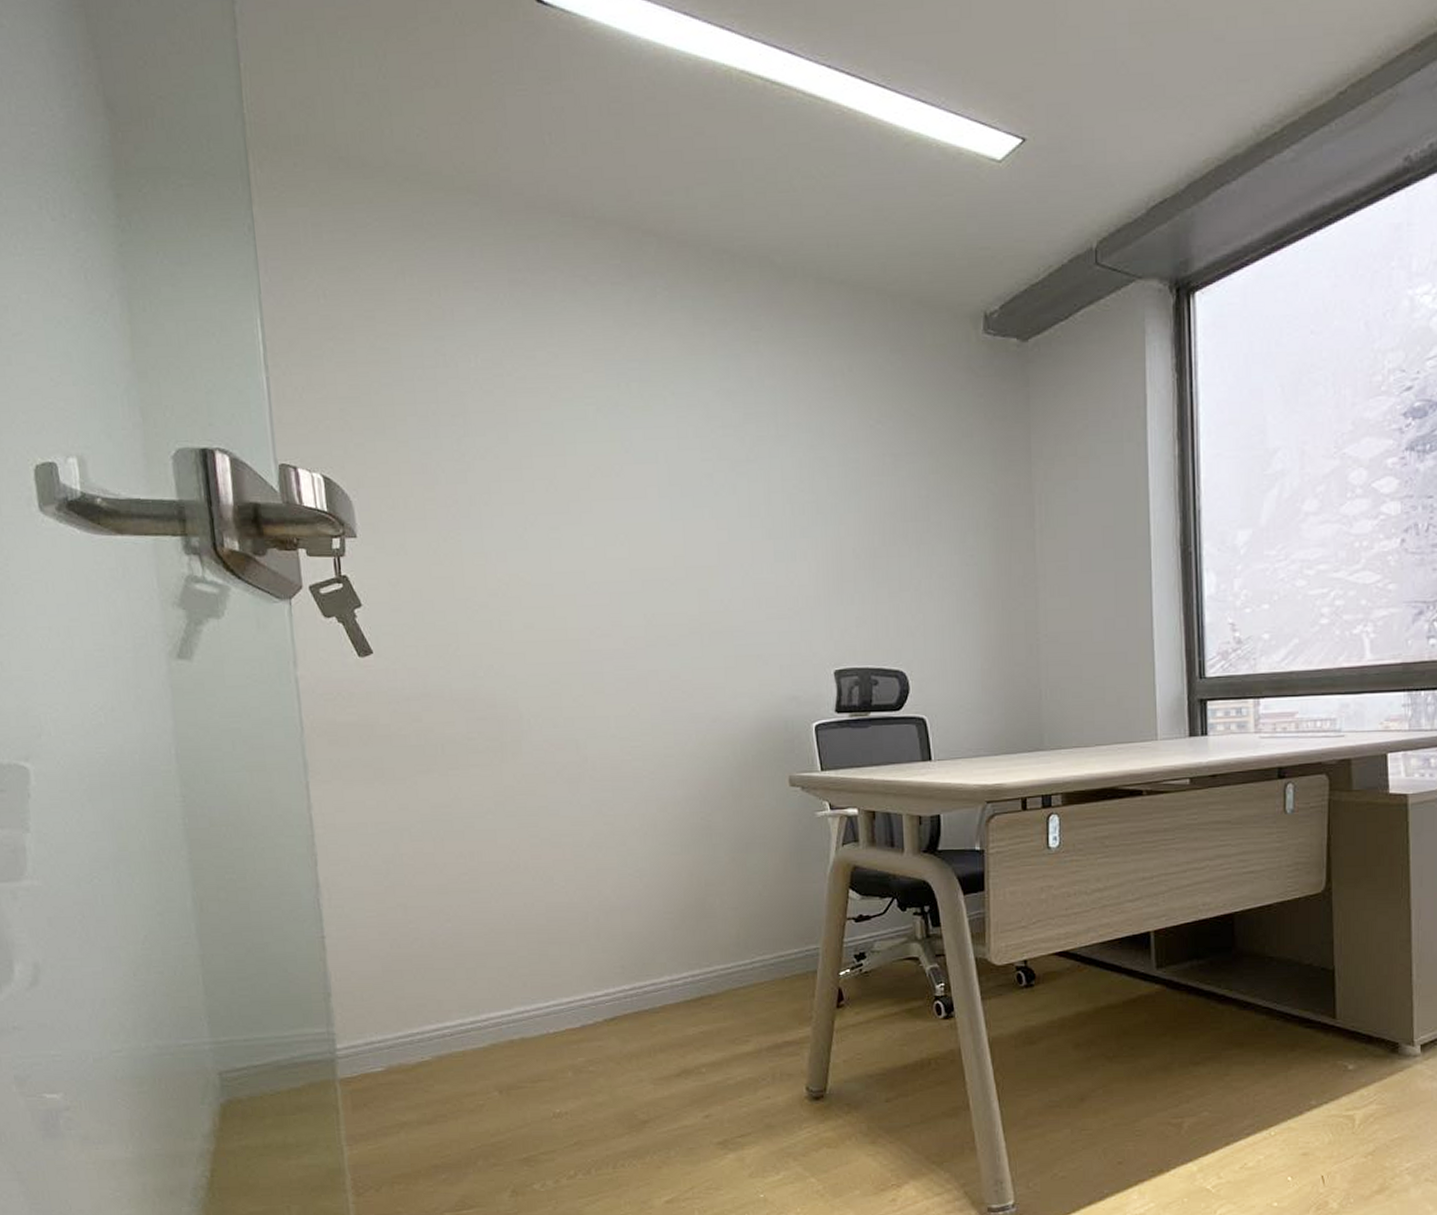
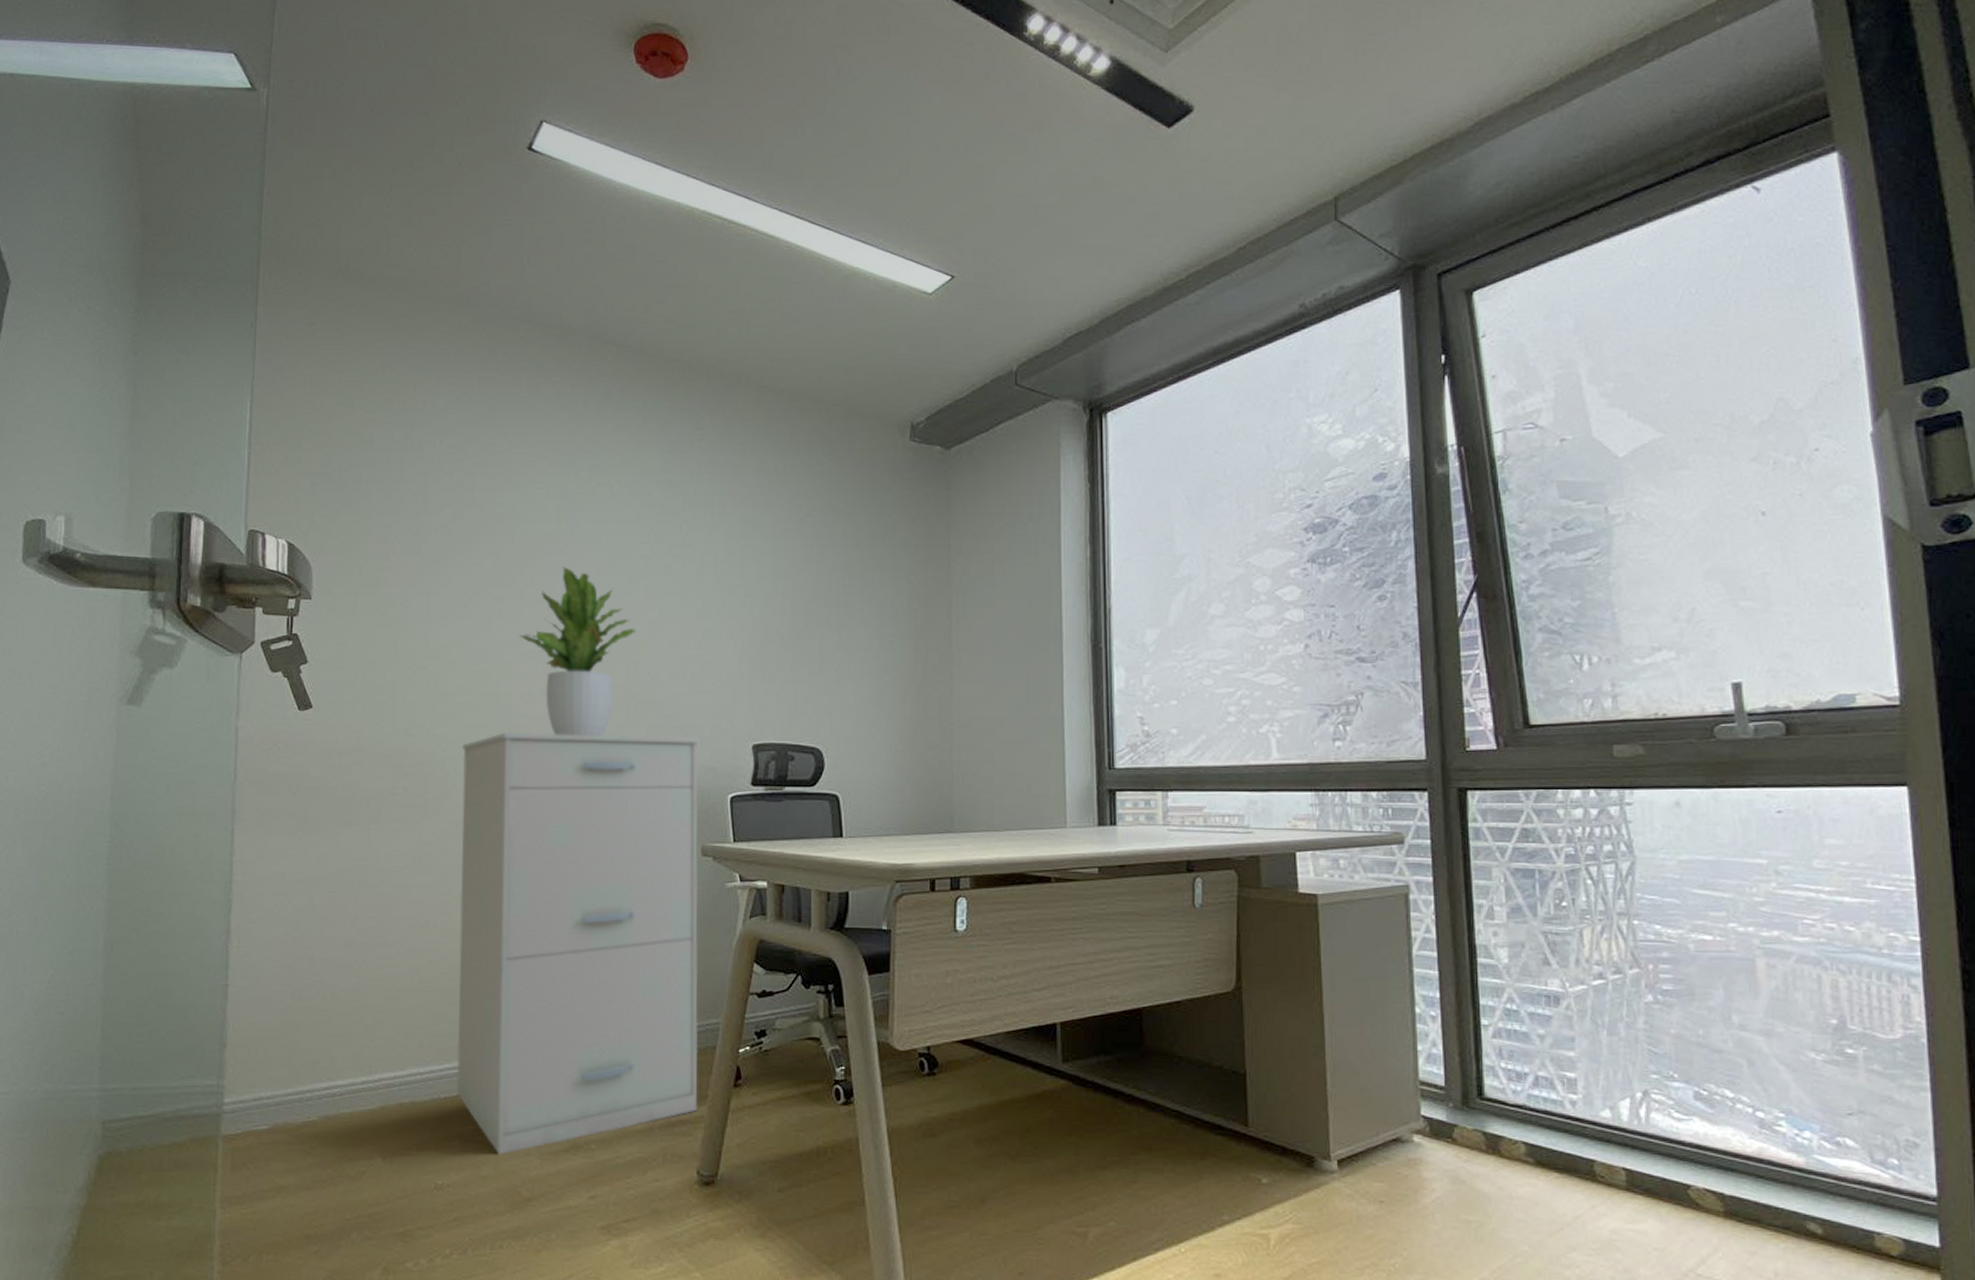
filing cabinet: none [533,665,803,1083] -> present [456,732,700,1155]
potted plant: none [582,490,705,671] -> present [520,567,637,737]

